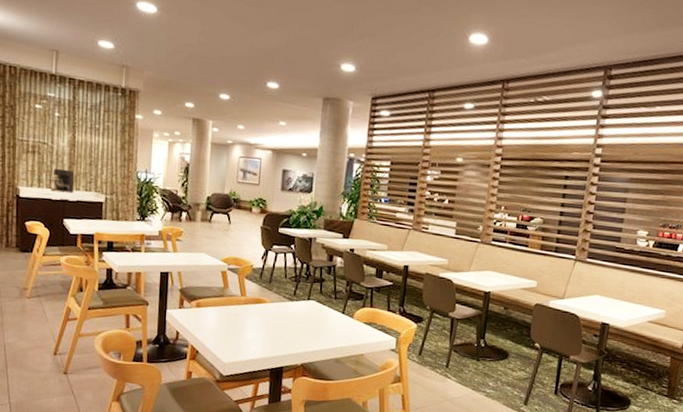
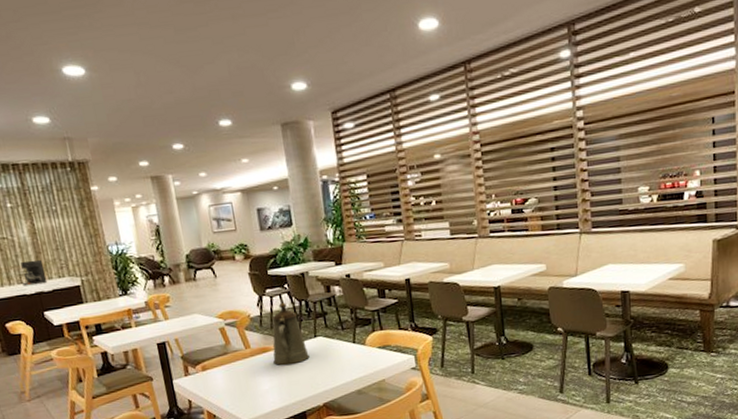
coffee pot: none [264,260,299,321] -> present [272,302,309,365]

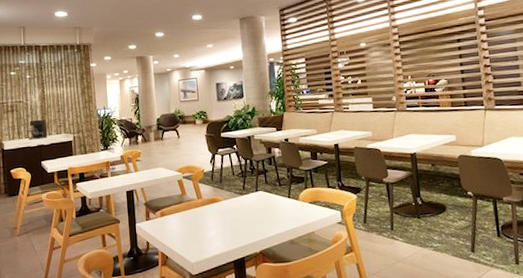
coffee pot: present [272,302,309,365] -> none [220,160,251,215]

